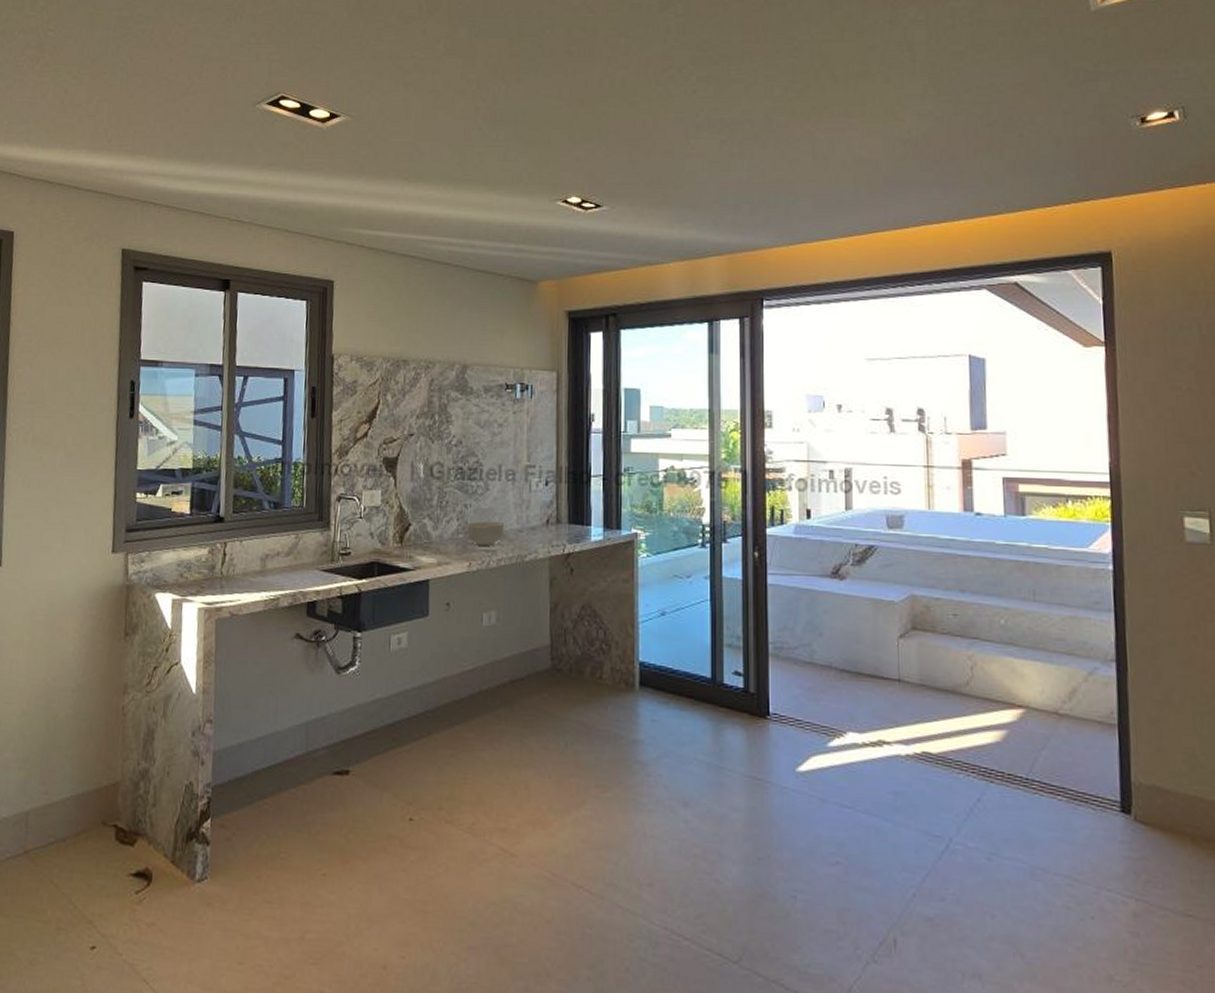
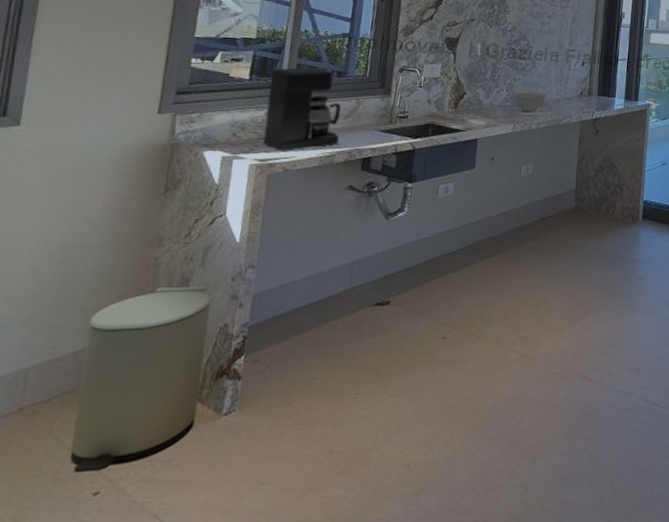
pedal bin: none [68,738,176,925] -> present [70,286,212,473]
coffee maker: none [208,498,282,593] -> present [263,67,341,151]

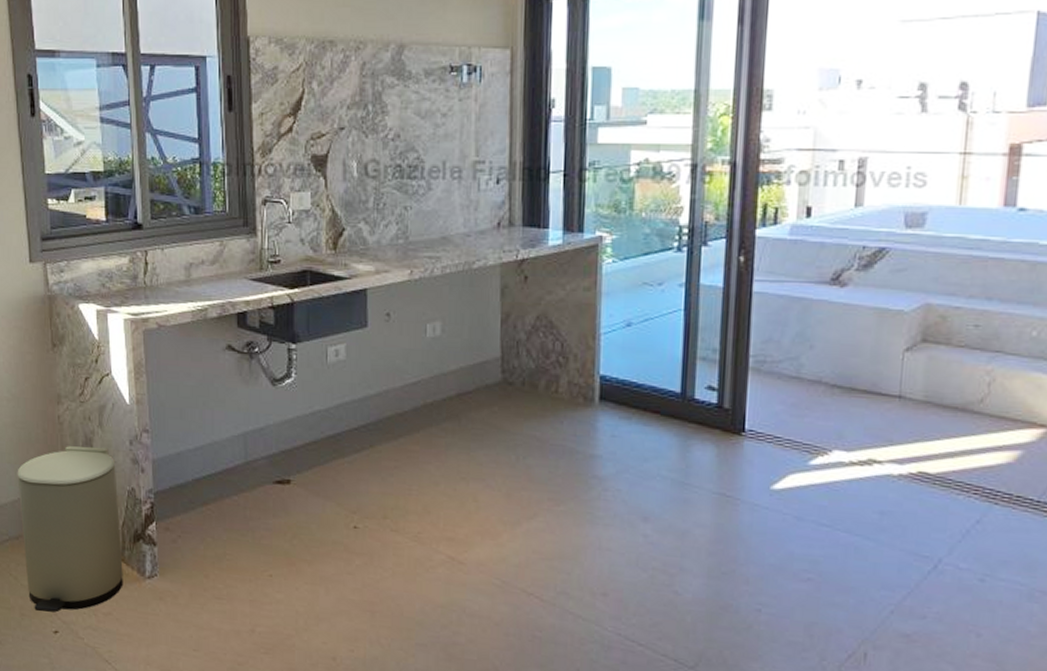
coffee maker: present [263,67,341,151] -> none [126,203,209,304]
bowl: present [513,92,546,112] -> none [406,225,449,252]

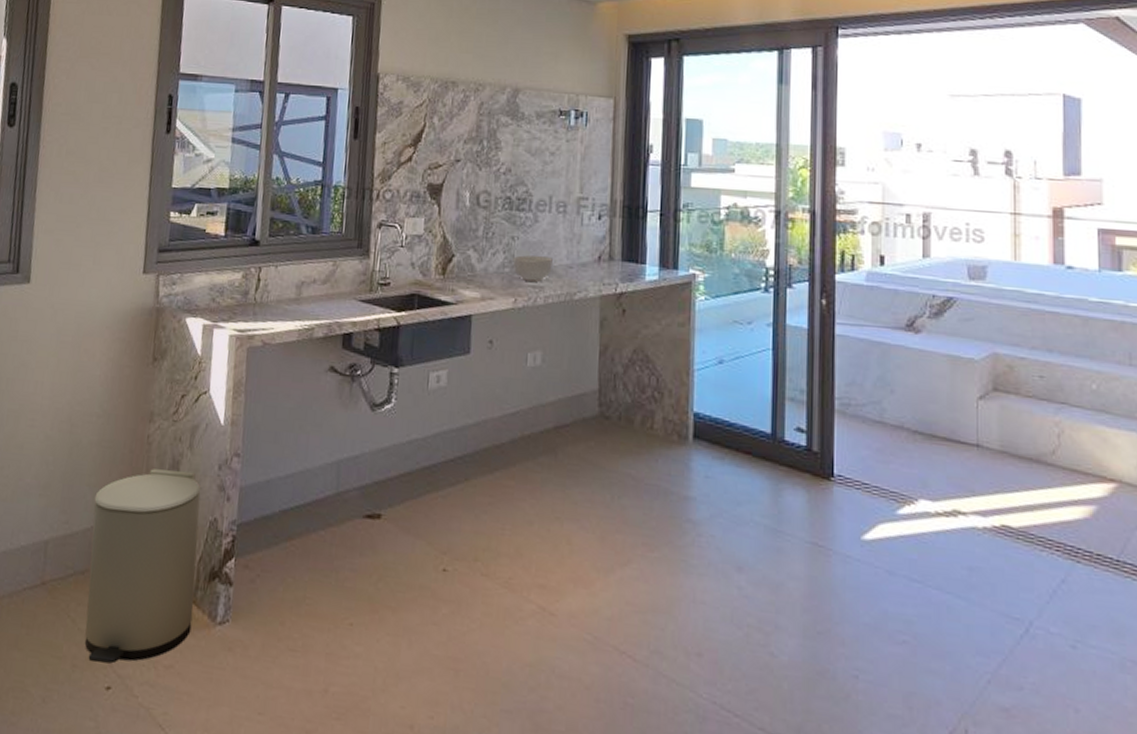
bowl: none [406,225,449,252] -> present [512,255,553,282]

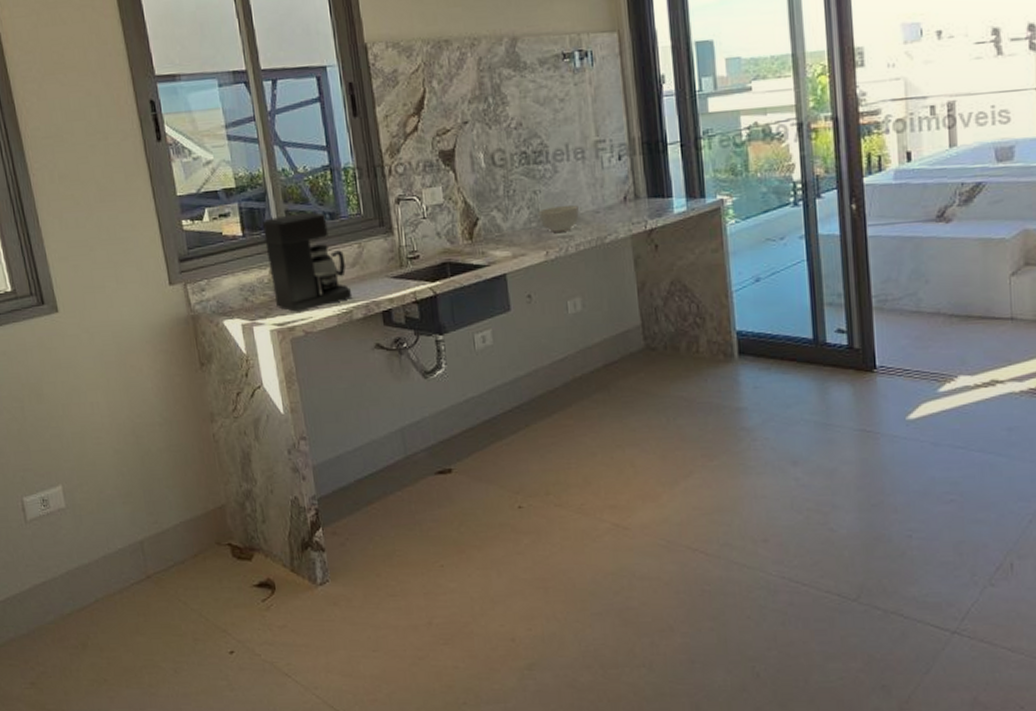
pedal bin: present [85,469,202,664] -> none [176,460,296,634]
coffee maker: none [241,222,318,321] -> present [261,212,353,312]

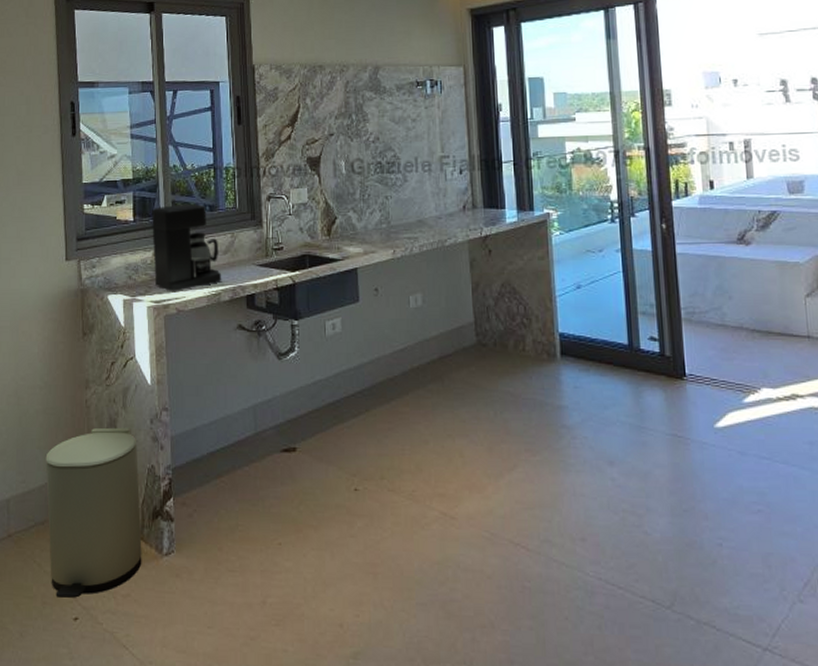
pedal bin: none [176,460,296,634] -> present [45,427,142,599]
bowl: present [538,205,579,233] -> none [388,211,424,234]

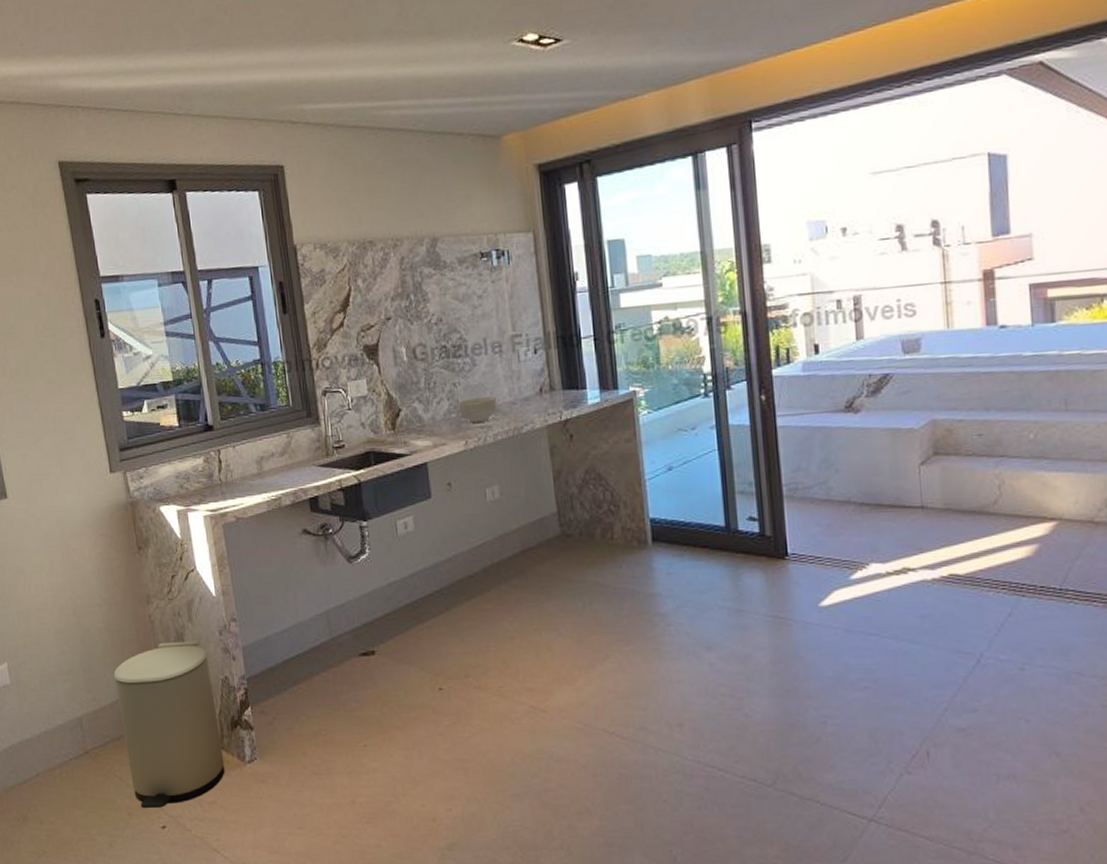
coffee maker: present [151,203,222,291] -> none [196,404,281,499]
bowl: none [388,211,424,234] -> present [457,397,497,423]

